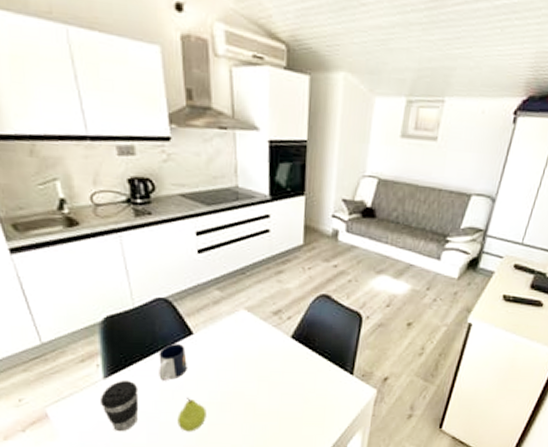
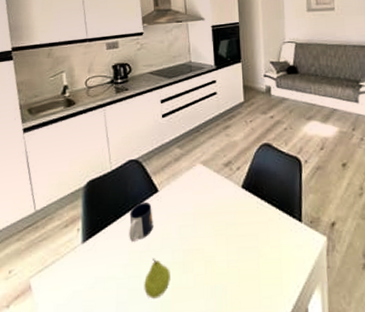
coffee cup: present [101,380,139,432] -> none [78,243,111,303]

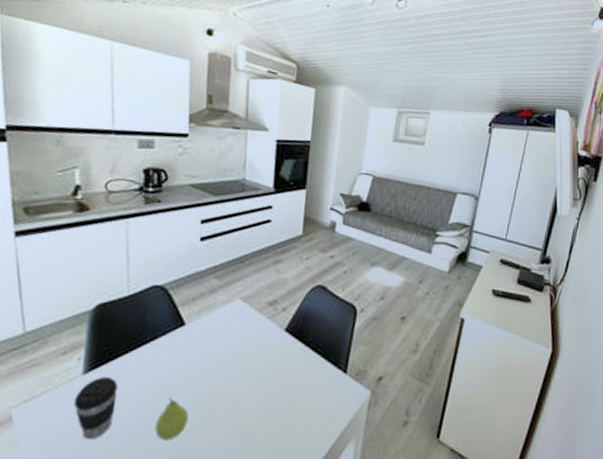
coffee cup: none [78,243,111,303] -> present [74,376,119,440]
mug: present [129,202,153,242] -> none [142,335,175,378]

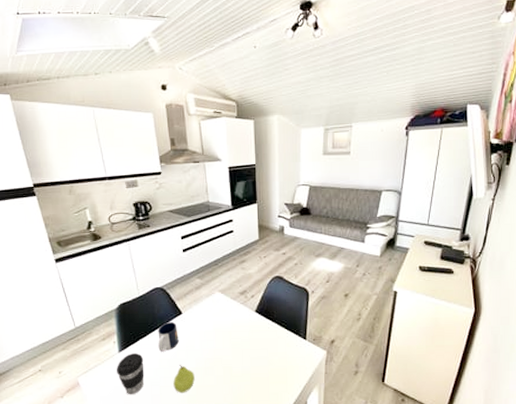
mug: none [142,335,175,378] -> present [158,322,179,352]

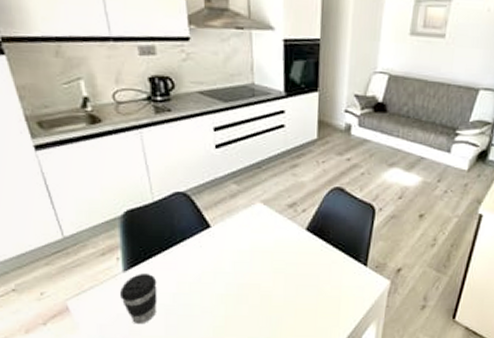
mug: present [158,322,179,352] -> none [177,237,205,273]
fruit: present [173,364,195,393] -> none [195,289,223,324]

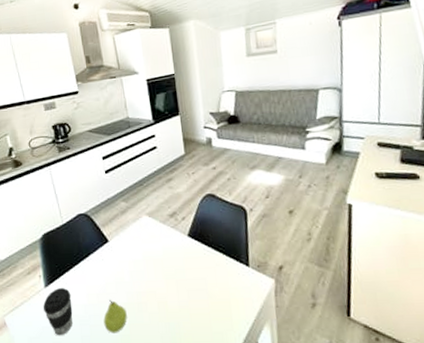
fruit: none [195,289,223,324] -> present [103,299,127,333]

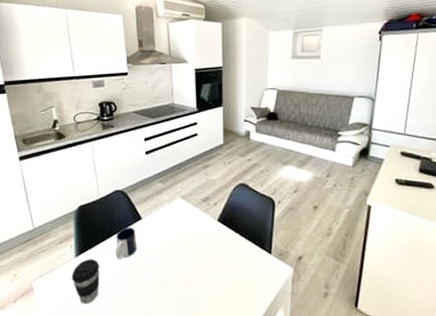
mug: none [84,251,107,286] -> present [116,228,137,259]
fruit: present [103,299,127,333] -> none [129,273,152,306]

